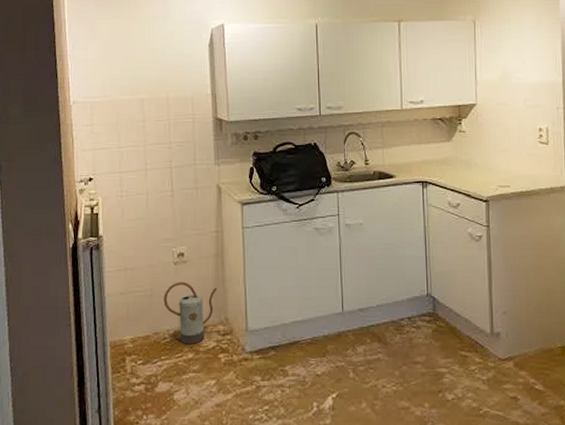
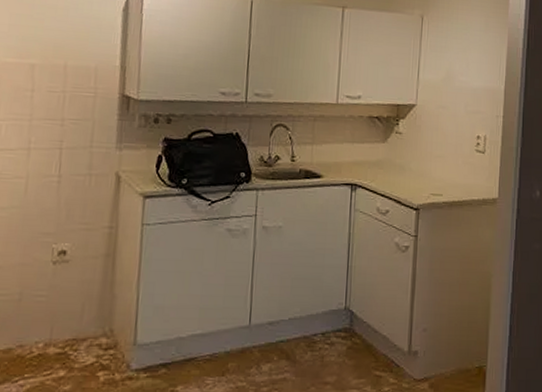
watering can: present [164,281,218,344] -> none [34,284,104,360]

